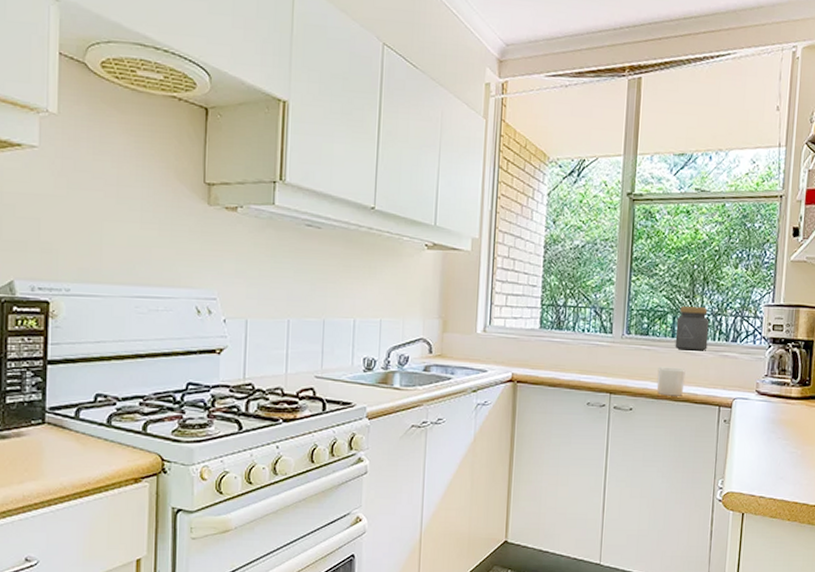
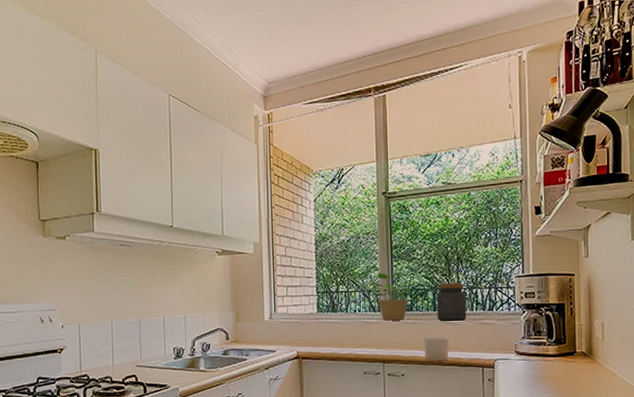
potted plant: none [604,288,655,346] -> present [371,272,415,321]

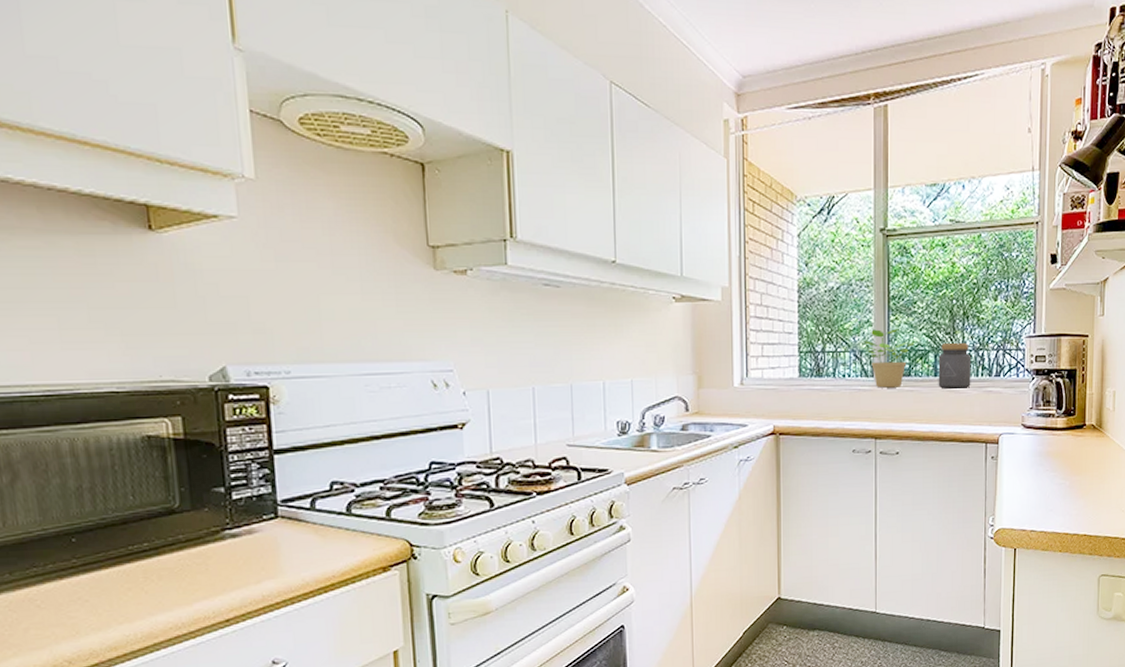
mug: present [424,336,449,361] -> none [922,407,950,437]

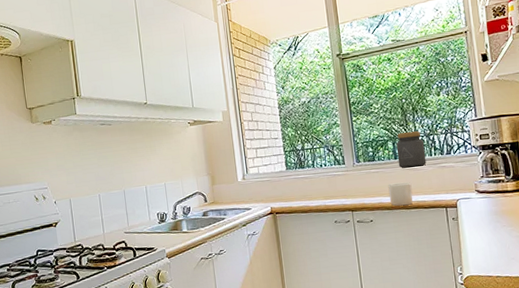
potted plant: present [863,329,915,388] -> none [333,126,375,172]
mug: none [922,407,950,437] -> present [388,182,413,206]

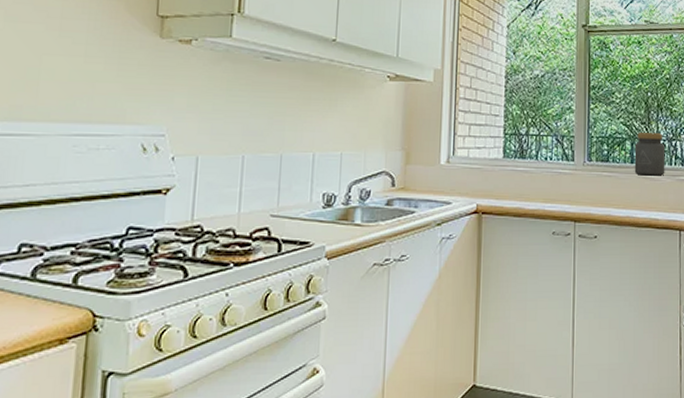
mug: present [388,182,413,206] -> none [619,193,646,222]

